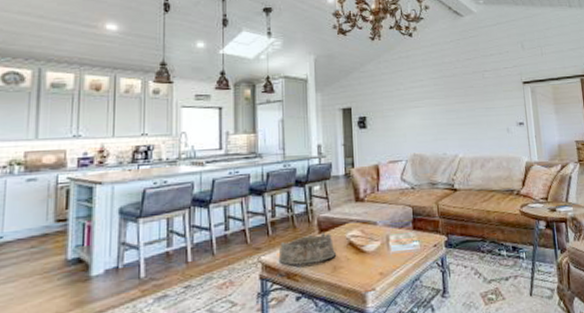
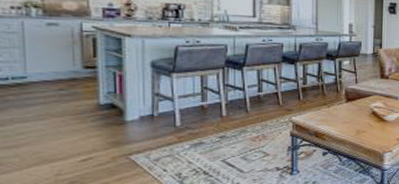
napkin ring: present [278,233,337,266] -> none [308,102,361,128]

